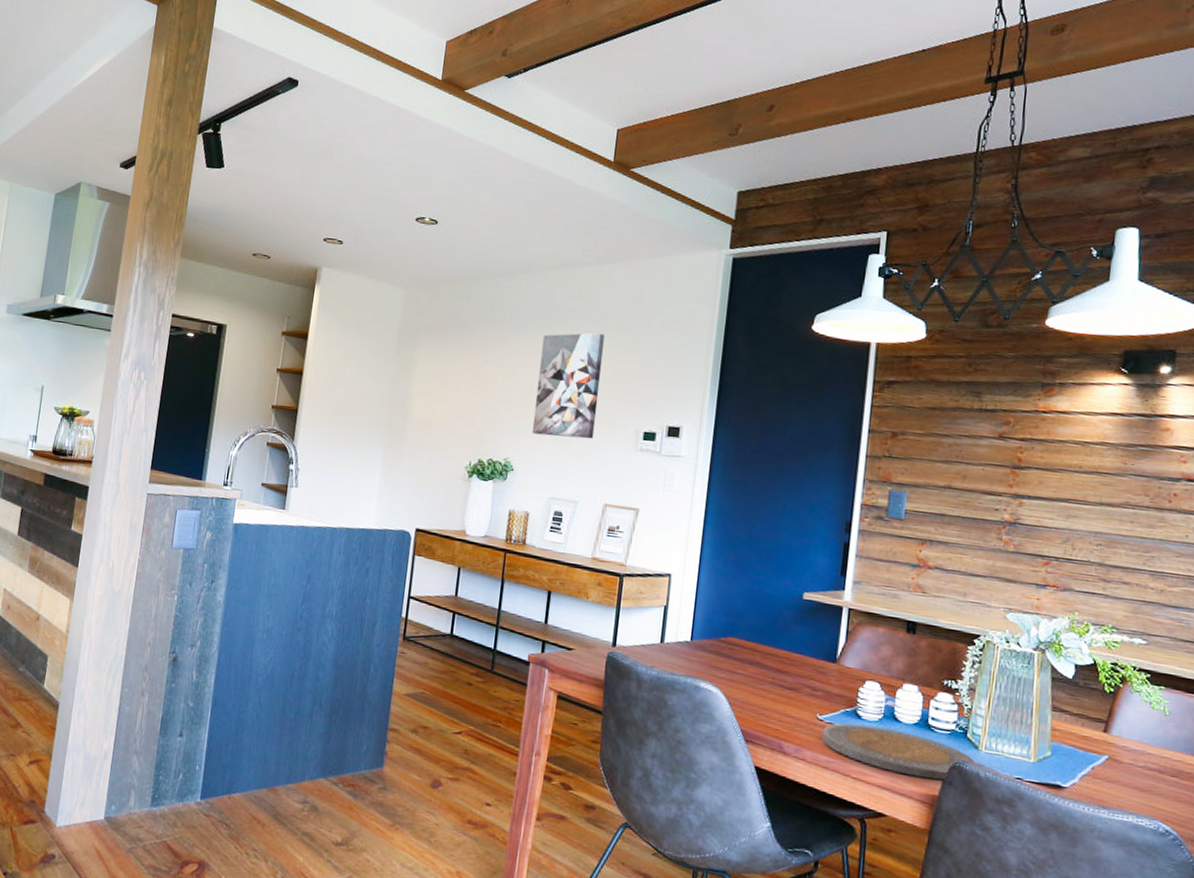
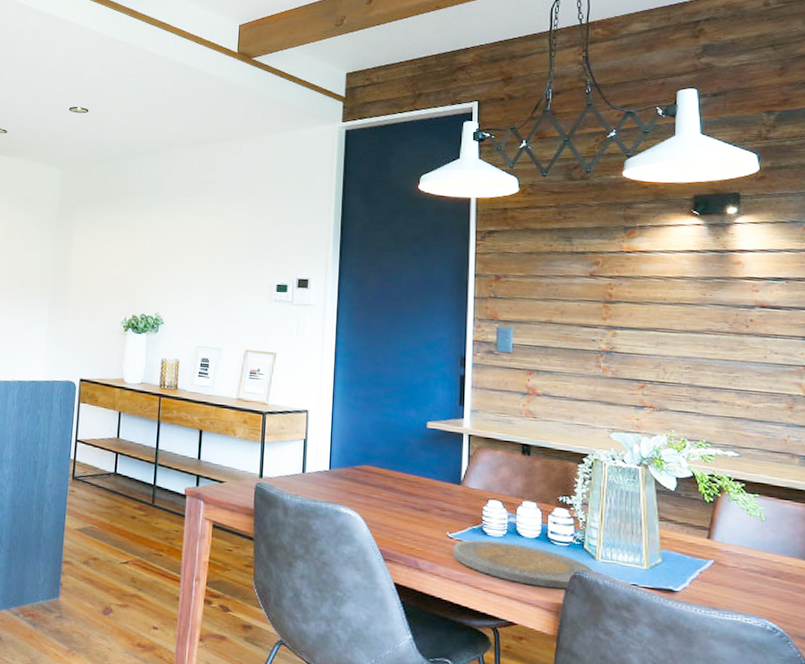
wall art: present [531,333,605,439] -> none [178,200,239,293]

